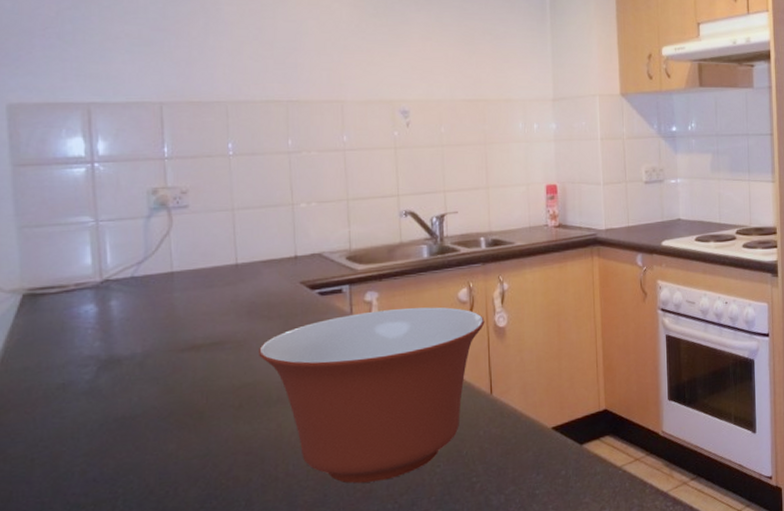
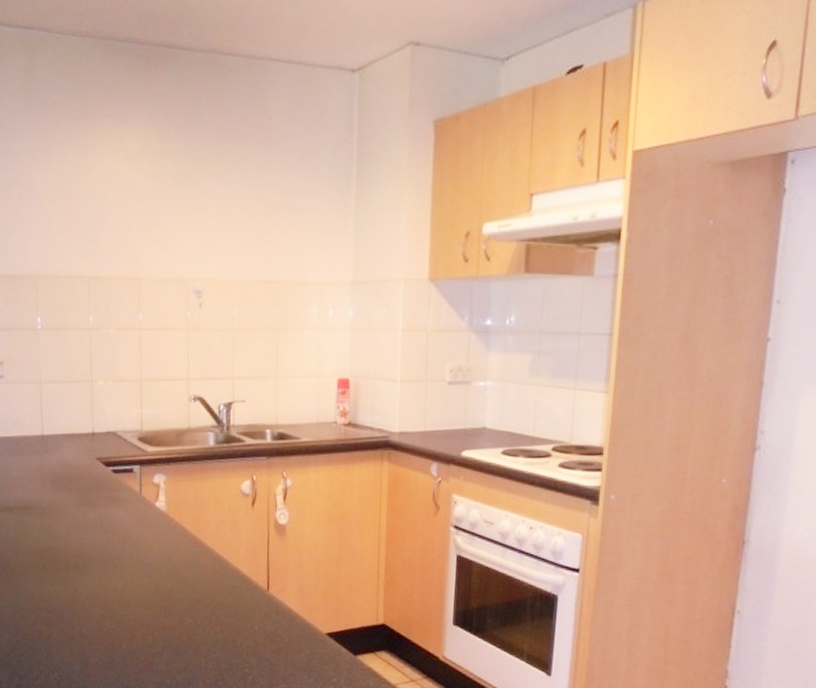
mixing bowl: present [259,307,485,484] -> none [60,493,266,657]

